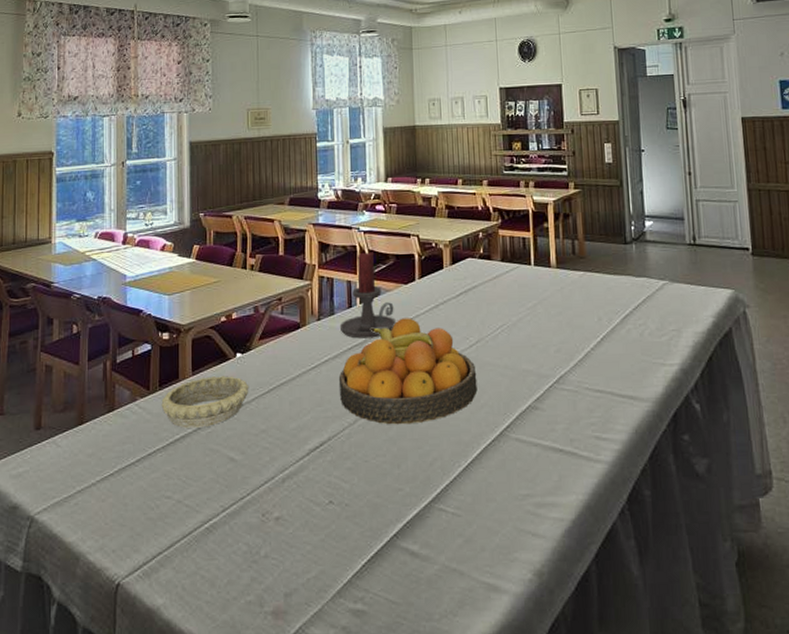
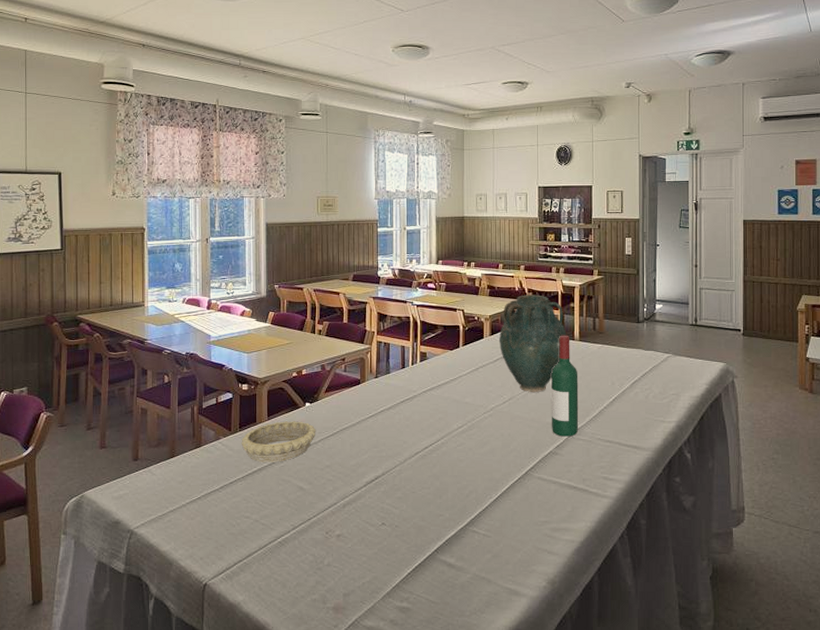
fruit bowl: present [338,318,478,425] -> none [392,378,508,464]
candle holder: present [339,252,396,339] -> none [394,322,442,394]
vase: none [461,214,540,333] -> present [498,295,566,392]
wine bottle: none [525,261,561,387] -> present [551,335,579,437]

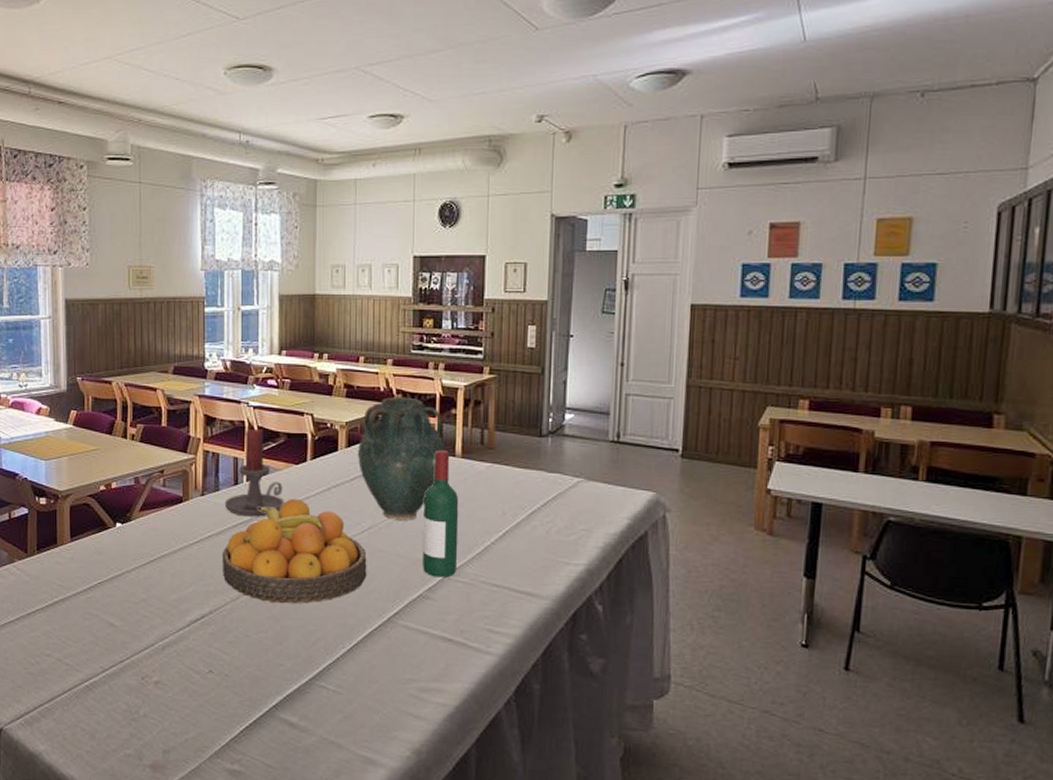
decorative bowl: present [241,421,316,462] -> none [39,544,129,593]
fruit bowl: none [392,378,508,464] -> present [222,499,367,604]
candle holder: none [394,322,442,394] -> present [224,428,284,517]

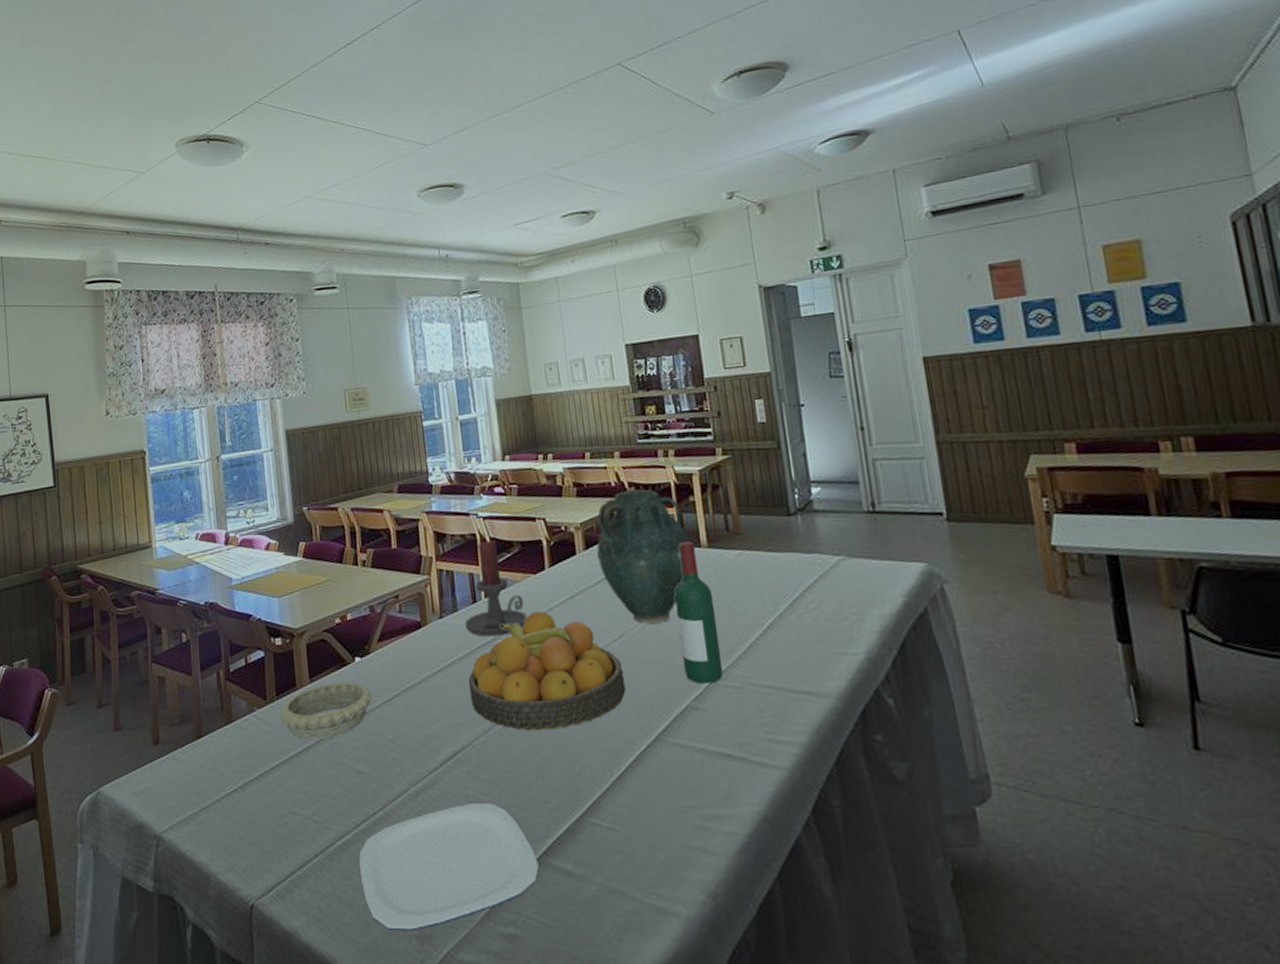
decorative bowl: none [39,544,129,593] -> present [280,682,372,740]
plate: none [103,660,267,762] -> present [358,803,539,932]

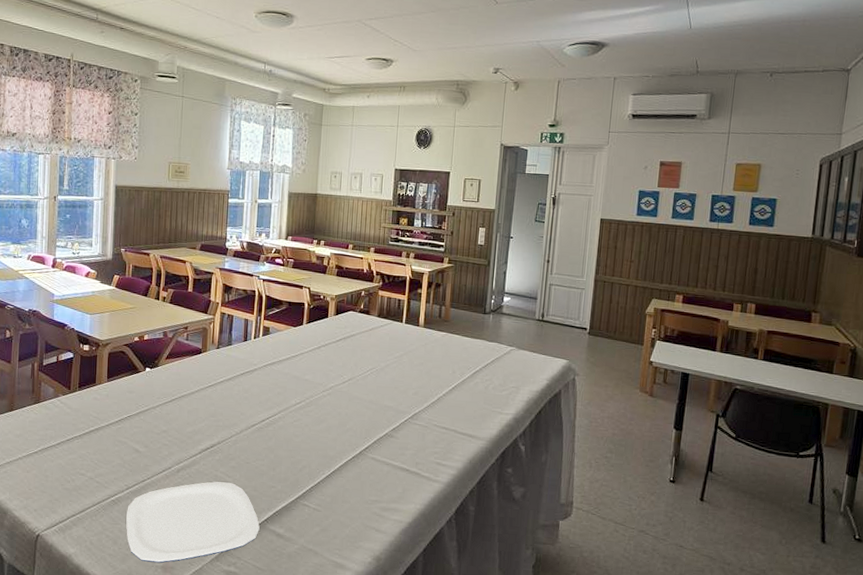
decorative bowl: present [280,682,372,740] -> none [80,384,155,424]
candle holder: present [464,539,527,637] -> none [235,297,283,368]
fruit bowl: present [468,611,626,731] -> none [230,354,346,438]
vase: present [596,489,688,624] -> none [343,277,411,375]
wine bottle: present [674,540,723,684] -> none [389,320,420,421]

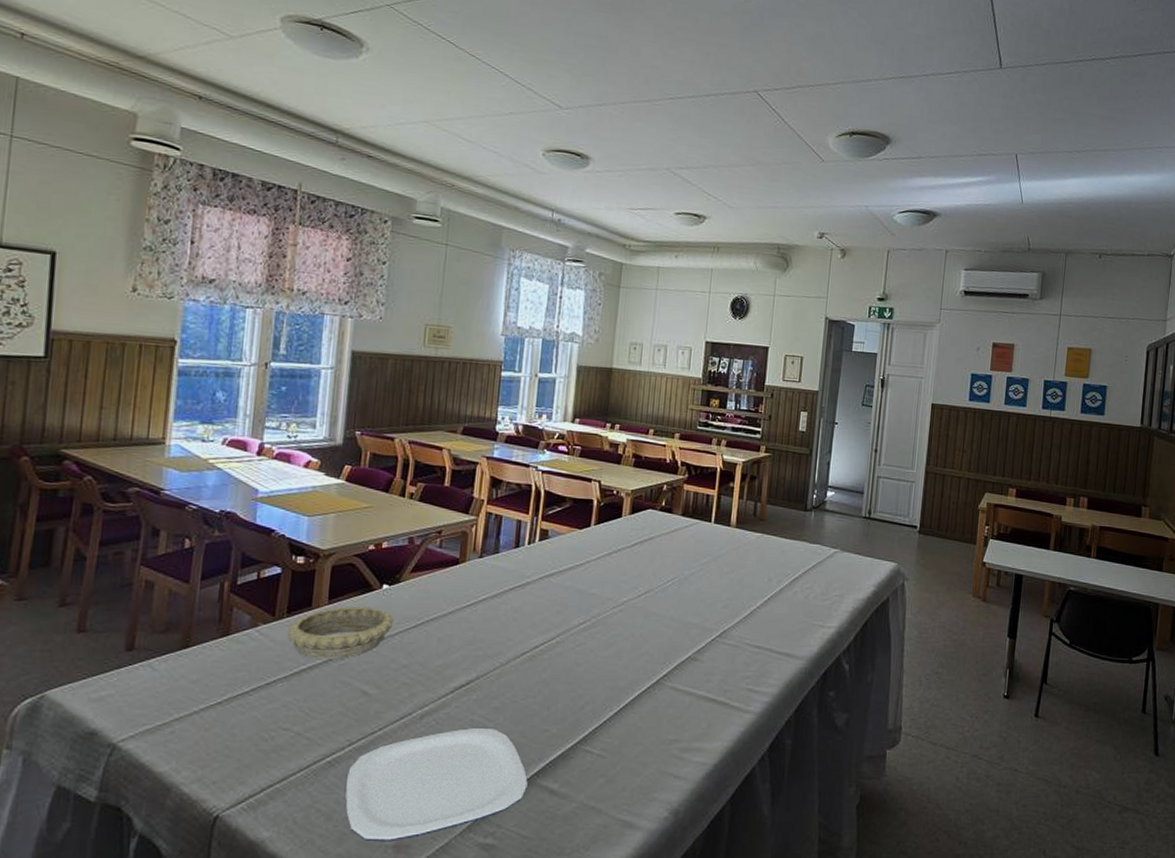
decorative bowl: none [80,384,155,424] -> present [287,606,394,659]

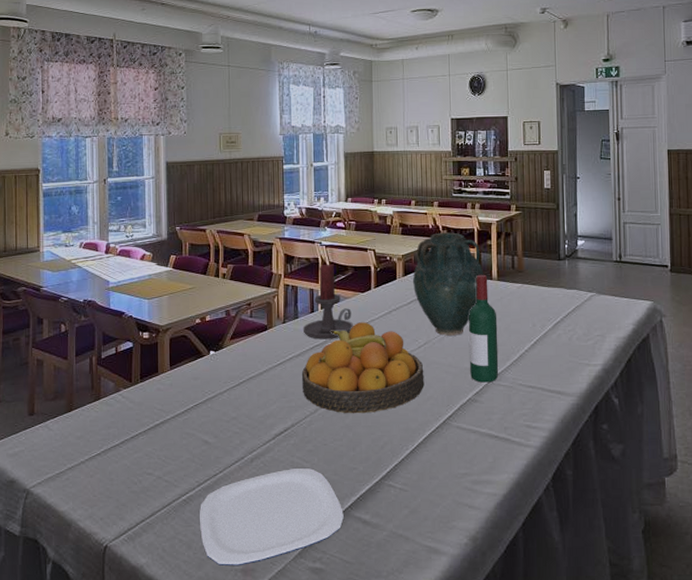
decorative bowl: present [287,606,394,659] -> none [142,370,222,415]
fruit bowl: none [494,563,641,668] -> present [301,322,424,414]
candle holder: none [502,492,565,581] -> present [302,263,353,340]
vase: none [639,468,721,586] -> present [412,232,483,336]
wine bottle: none [693,519,731,640] -> present [469,274,499,383]

